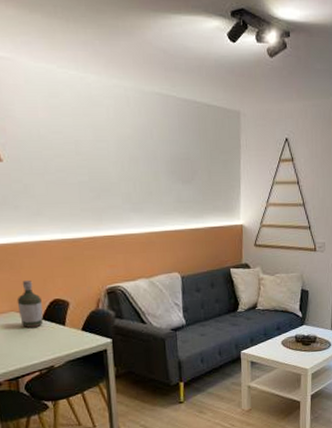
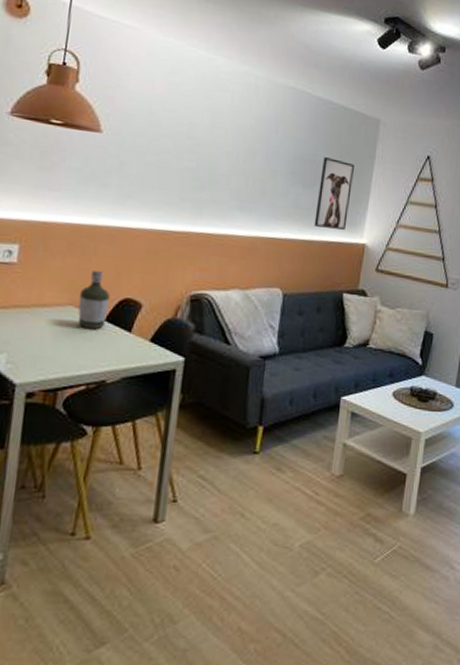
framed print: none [196,153,225,216] -> present [314,157,354,230]

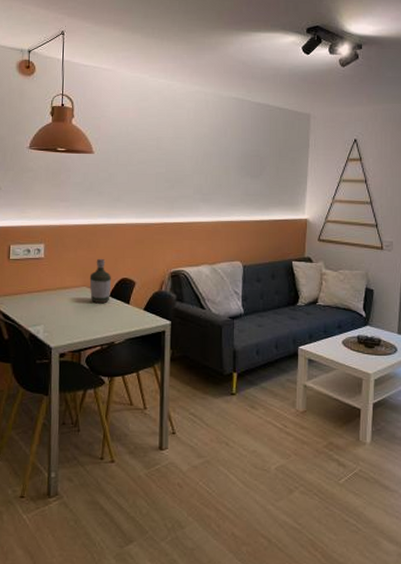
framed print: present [314,157,354,230] -> none [263,151,292,209]

